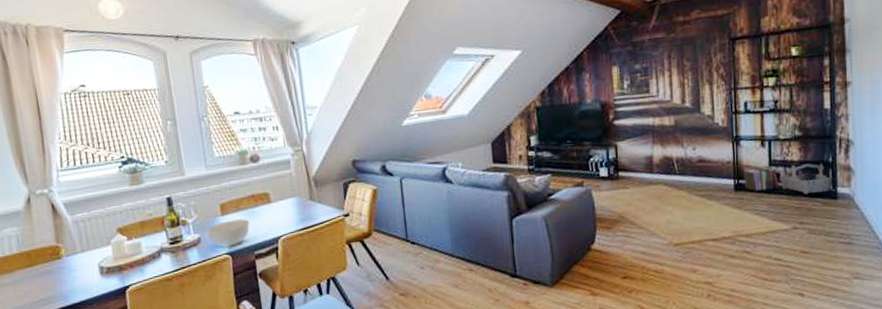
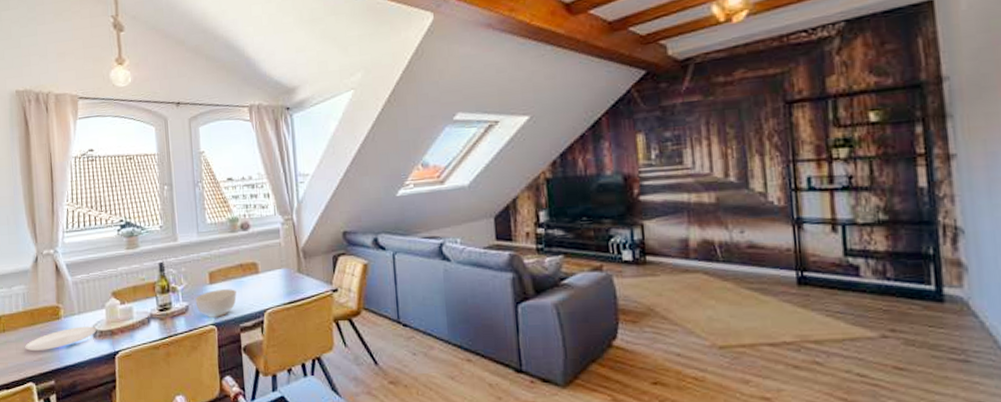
plate: none [23,263,104,292] -> present [25,326,97,351]
books: present [744,166,780,191] -> none [810,256,860,287]
decorative basket: present [782,163,836,195] -> none [863,254,942,295]

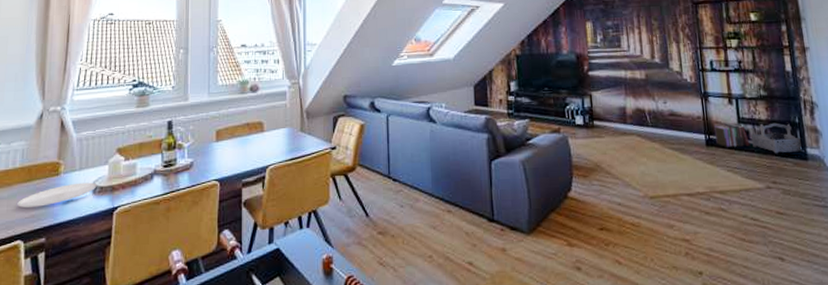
bowl: present [195,289,237,318] -> none [200,146,241,173]
books: none [810,256,860,287] -> present [714,123,750,147]
decorative basket: none [863,254,942,295] -> present [751,122,806,154]

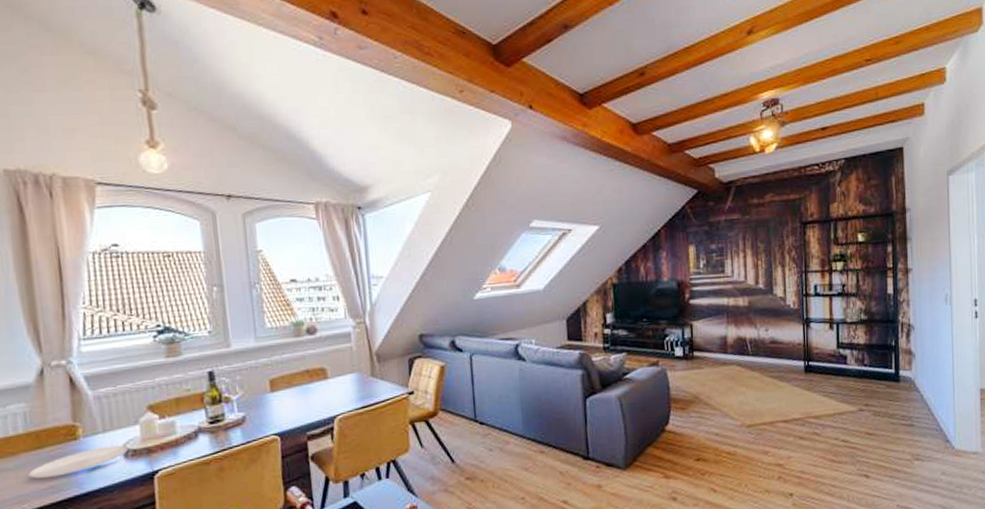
books: present [714,123,750,147] -> none [814,349,847,373]
decorative basket: present [751,122,806,154] -> none [849,346,899,377]

